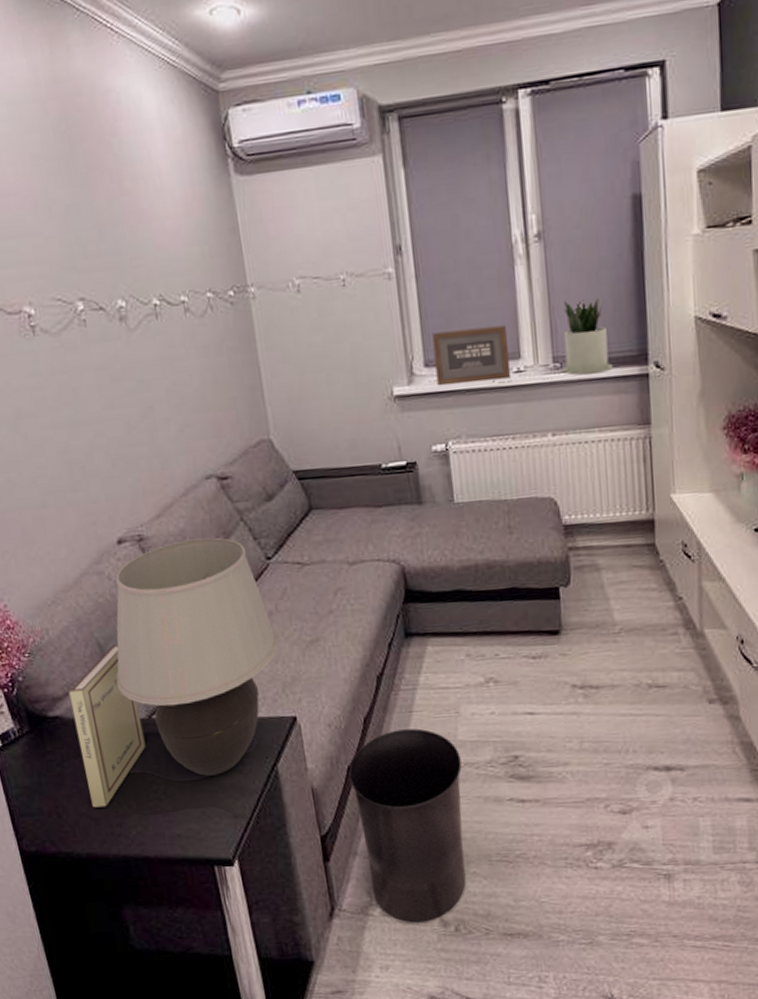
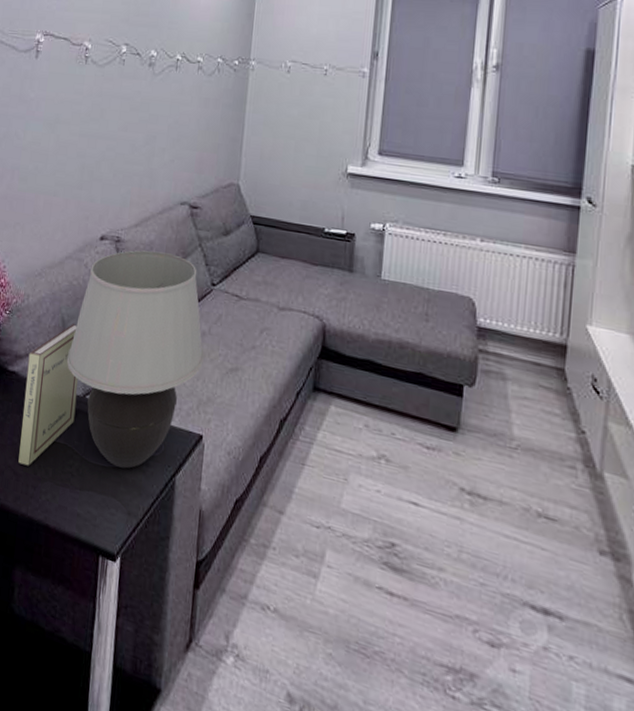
waste bin: present [348,728,466,923] -> none [231,477,340,692]
picture frame: present [432,325,512,387] -> none [386,128,455,182]
planter: present [562,298,613,376] -> none [499,125,547,197]

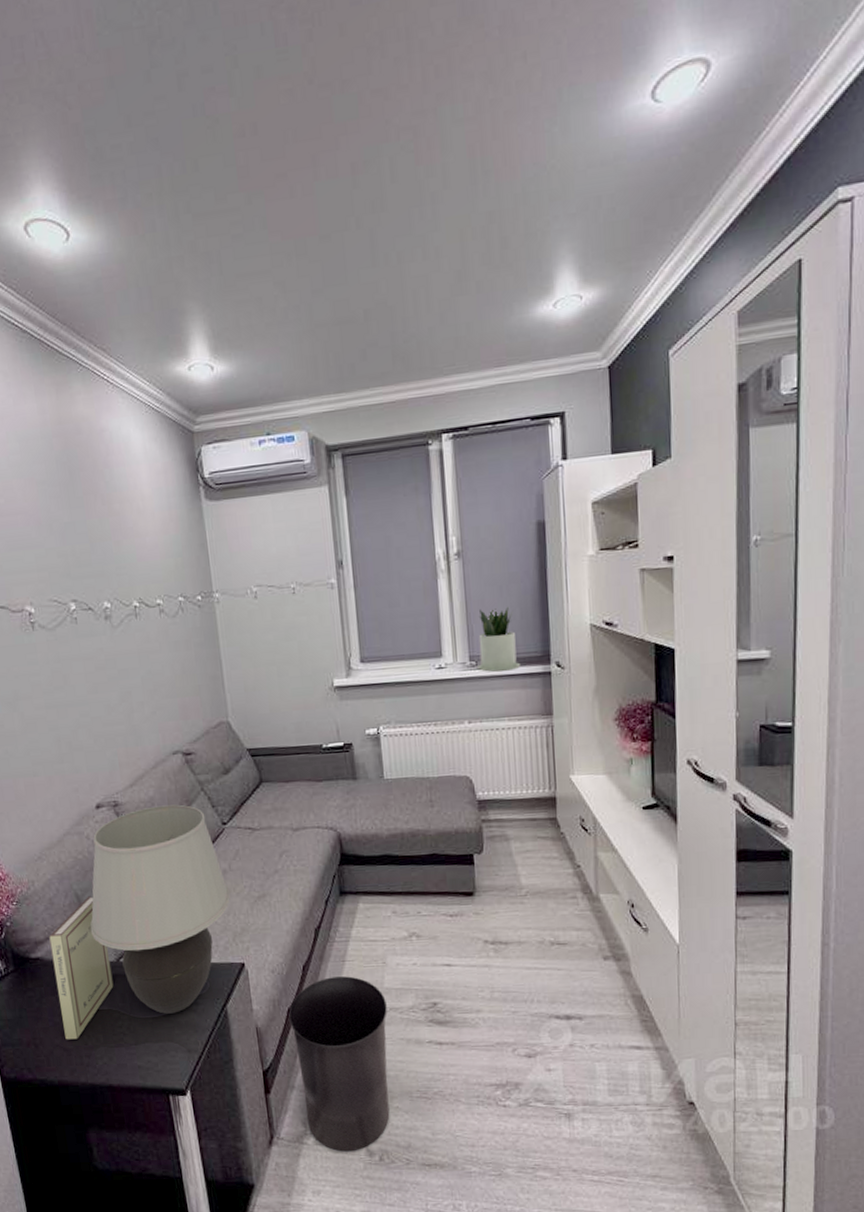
waste bin: none [231,477,340,692] -> present [288,976,390,1152]
planter: none [499,125,547,197] -> present [477,607,520,673]

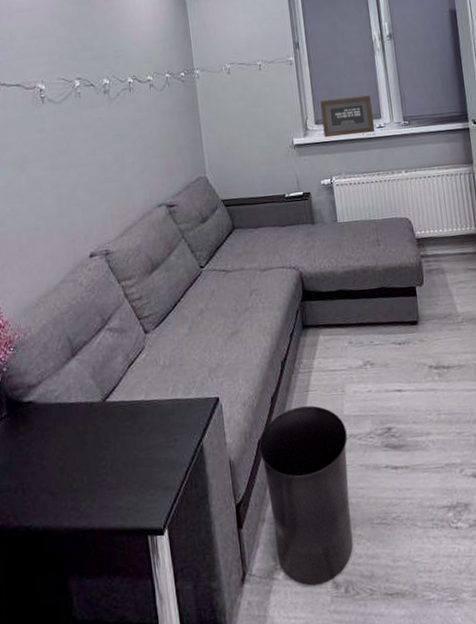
book: present [49,895,114,1040] -> none [42,338,99,484]
table lamp: present [90,804,230,1014] -> none [79,251,207,452]
picture frame: none [367,628,434,679] -> present [320,95,376,138]
planter: present [477,607,520,673] -> none [409,77,444,130]

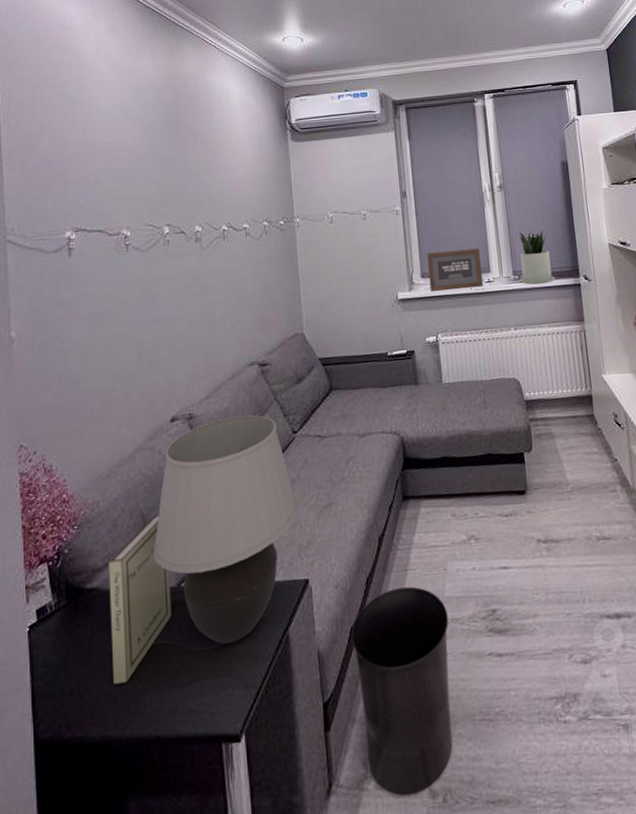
book: none [42,338,99,484] -> present [108,514,172,685]
table lamp: none [79,251,207,452] -> present [153,415,297,644]
planter: none [409,77,444,130] -> present [519,230,555,285]

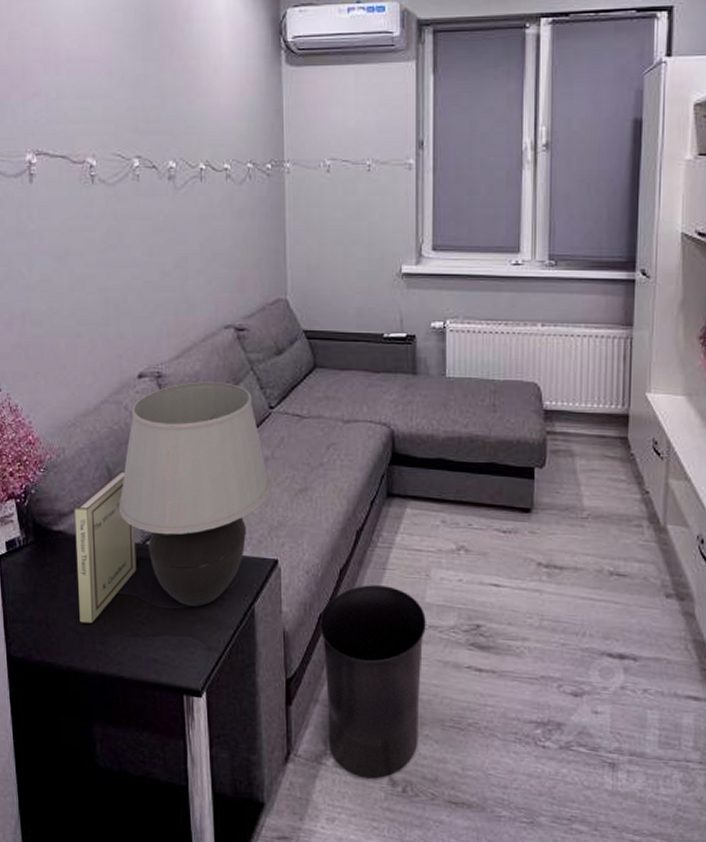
picture frame: present [427,248,484,293] -> none [442,221,510,270]
planter: present [519,230,555,285] -> none [557,205,602,275]

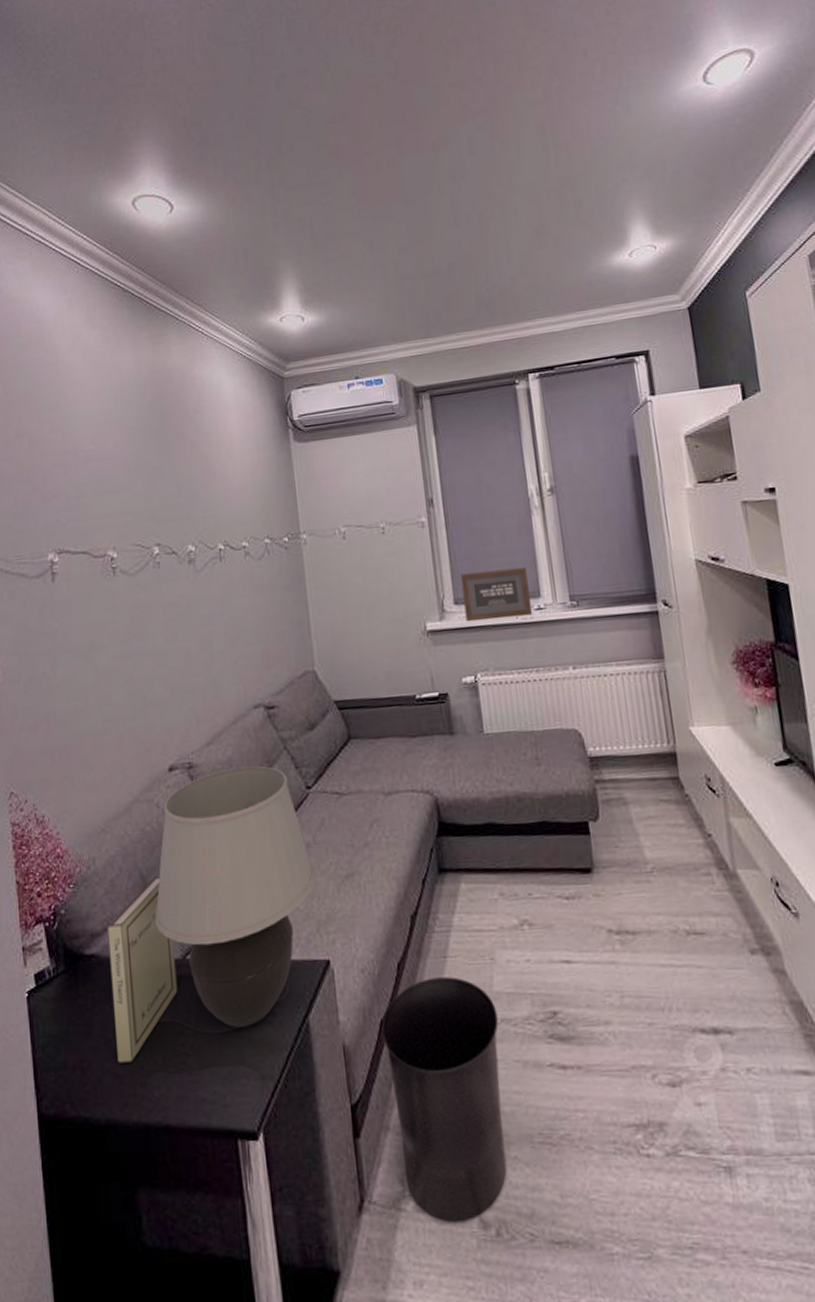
picture frame: none [442,221,510,270] -> present [460,567,533,622]

